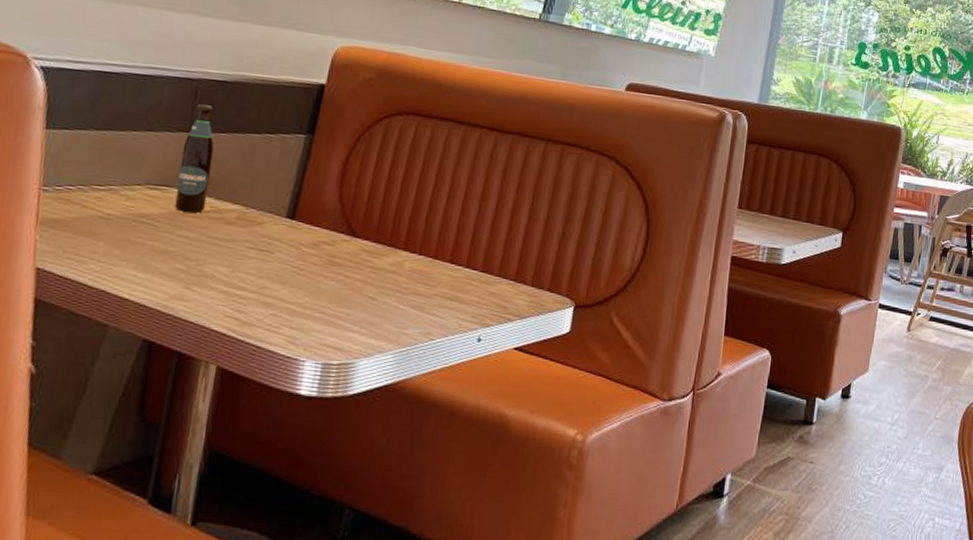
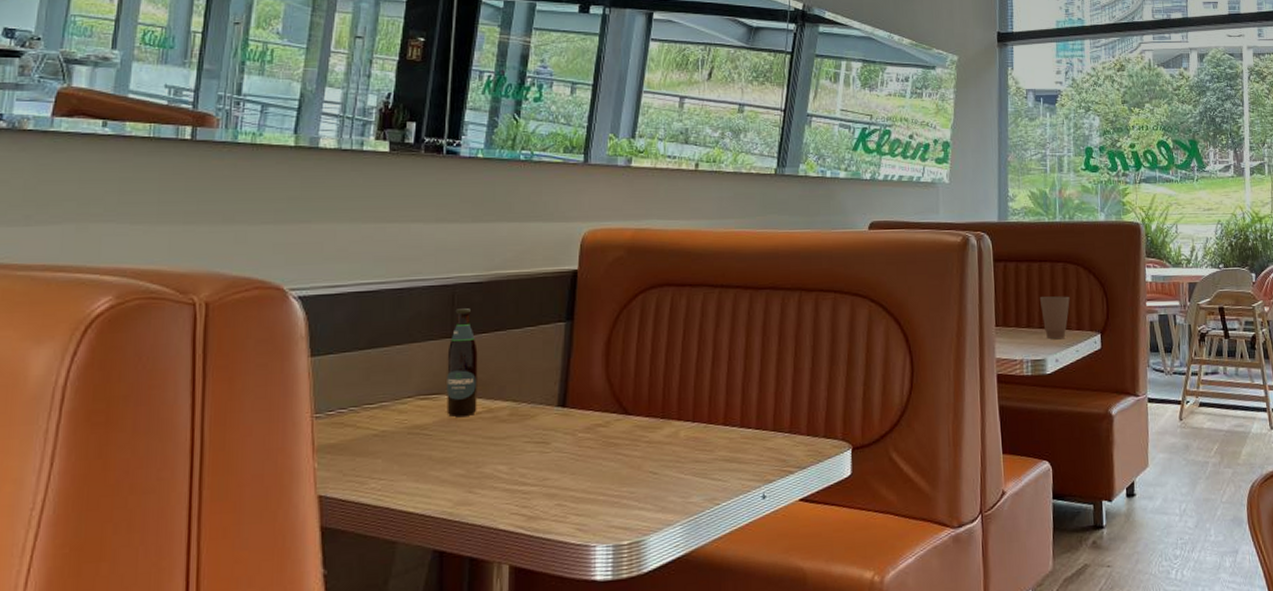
cup: none [786,186,818,232] -> present [1040,296,1070,339]

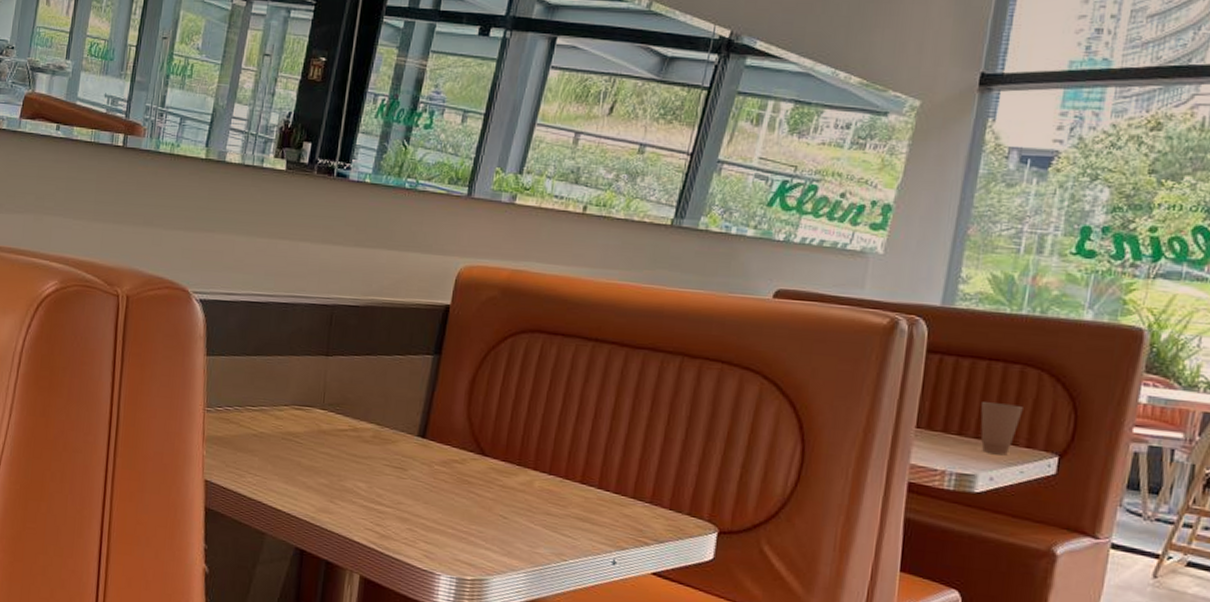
bottle: present [446,308,478,417] -> none [317,329,350,431]

